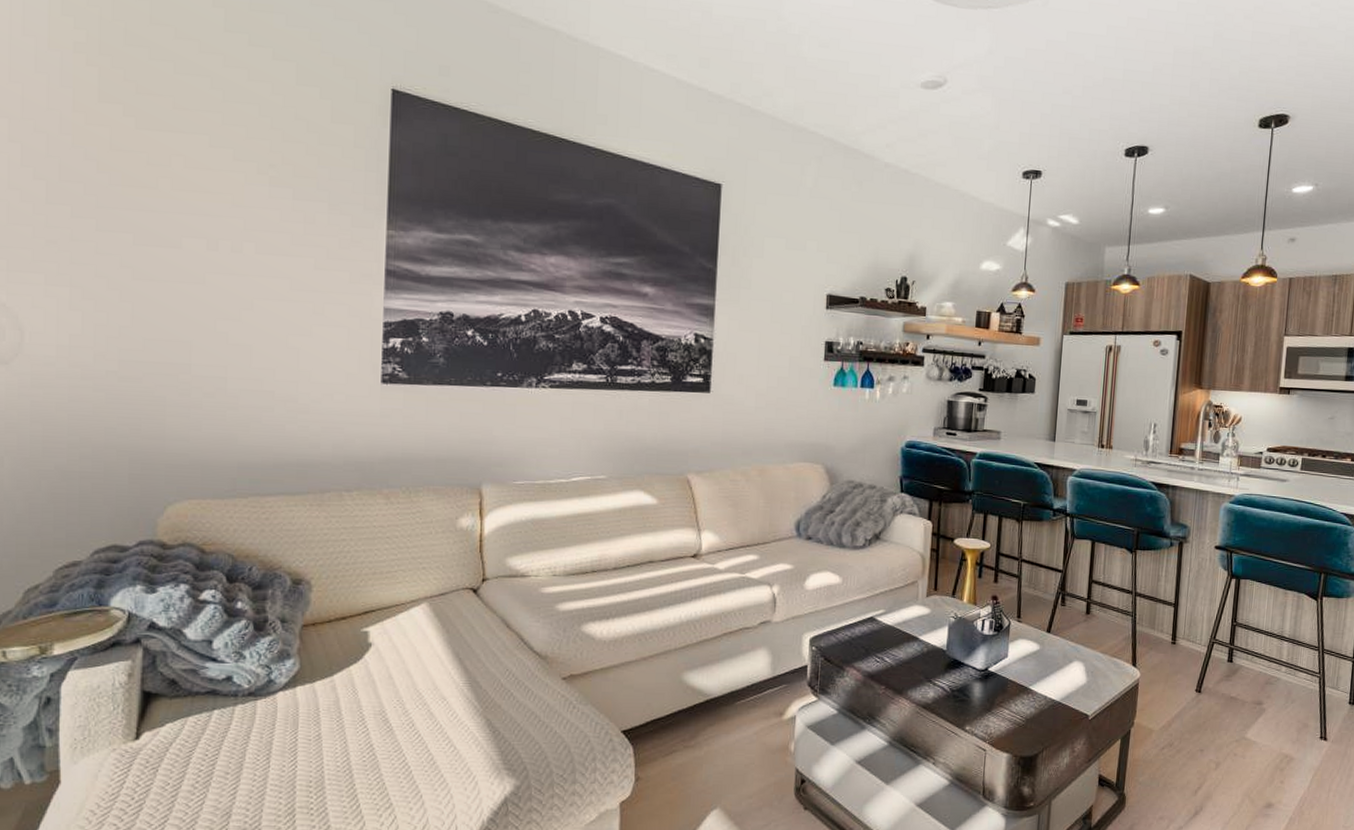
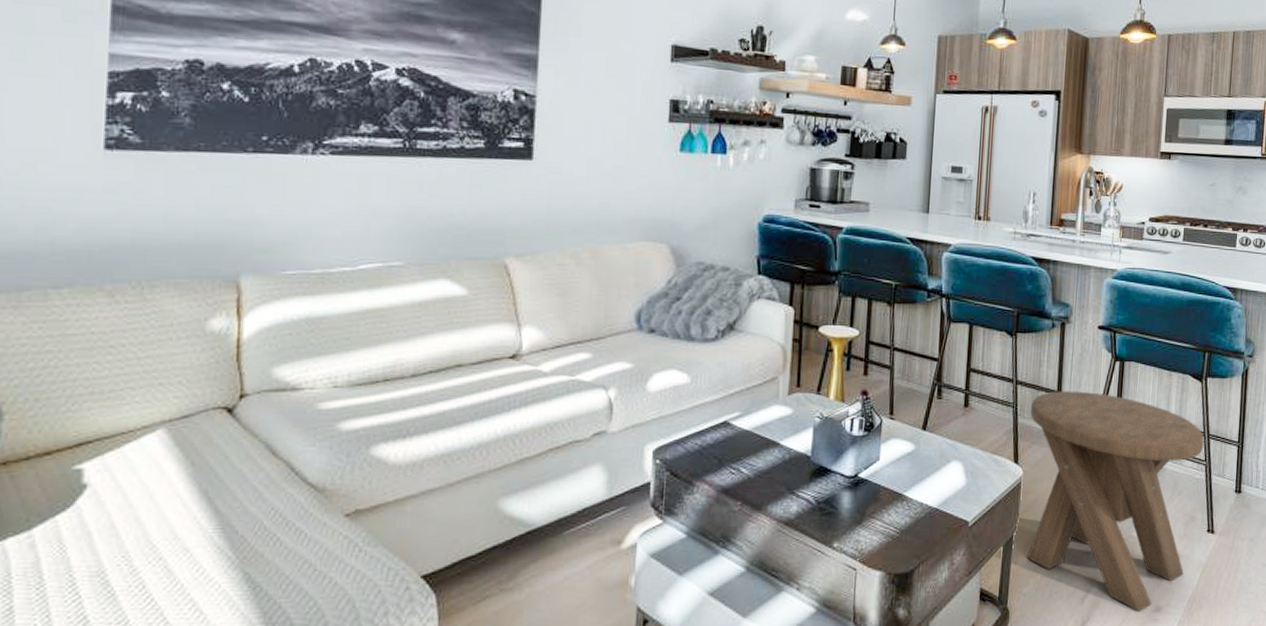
music stool: none [1143,603,1318,806] -> present [1026,391,1204,611]

